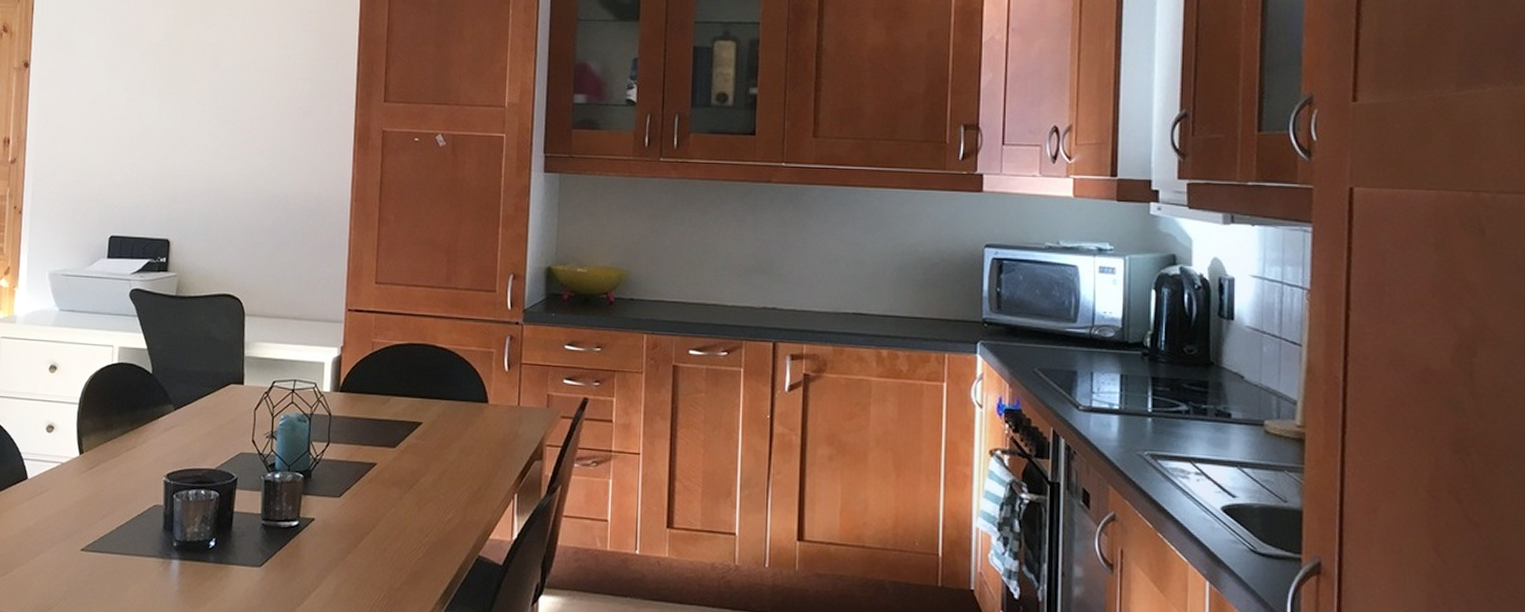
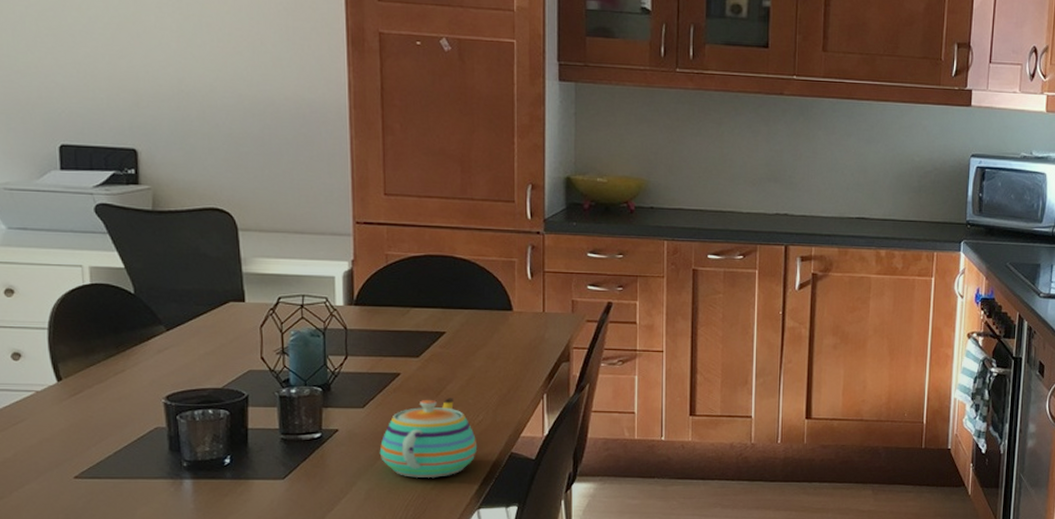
teapot: none [350,492,446,577] -> present [379,398,478,477]

